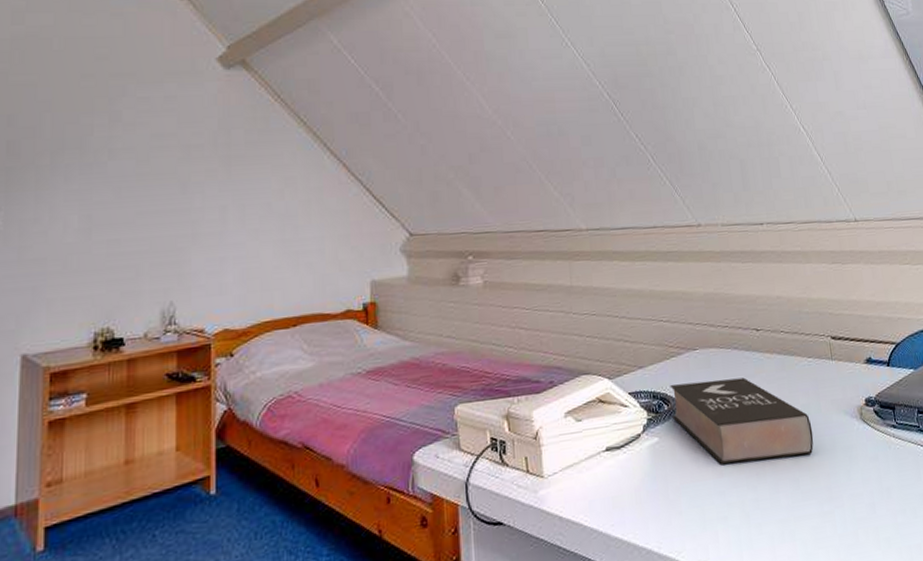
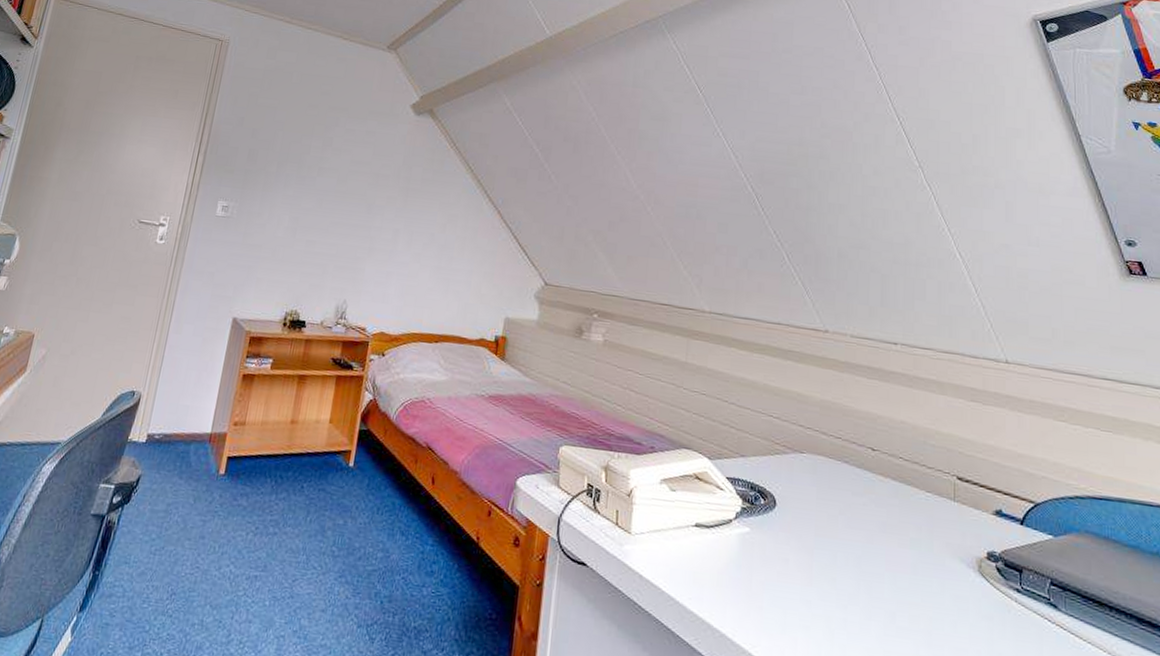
book: present [670,377,814,464] -> none [768,480,920,592]

